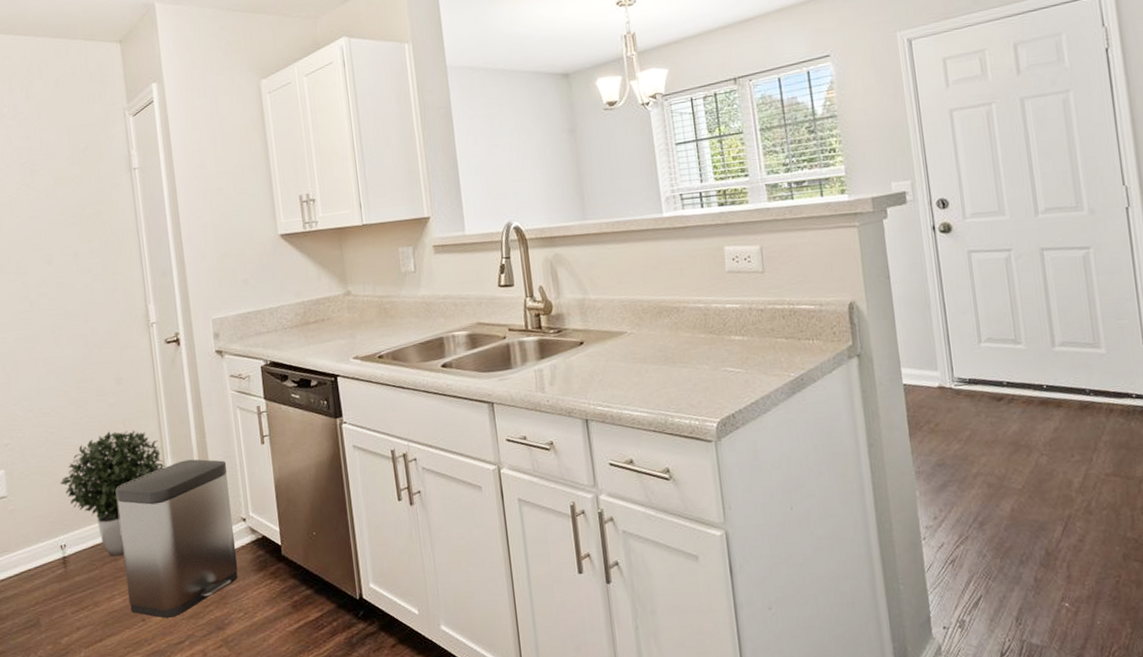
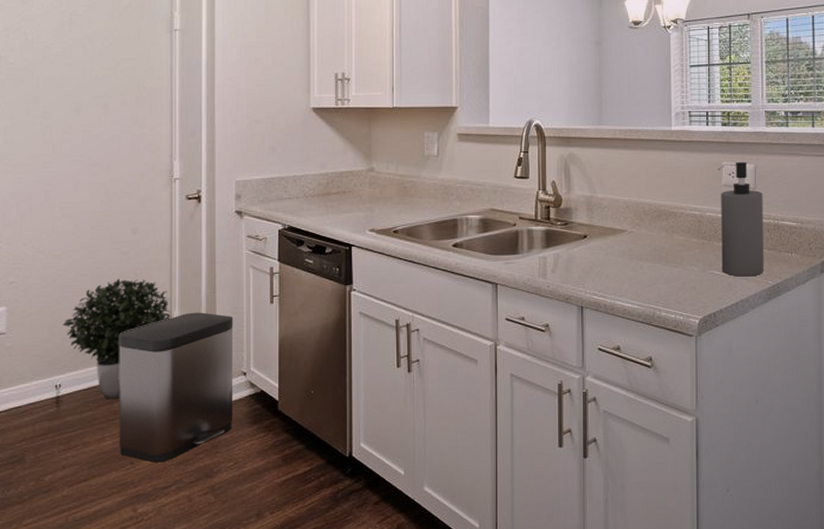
soap dispenser: none [719,243,784,372] -> present [717,161,764,277]

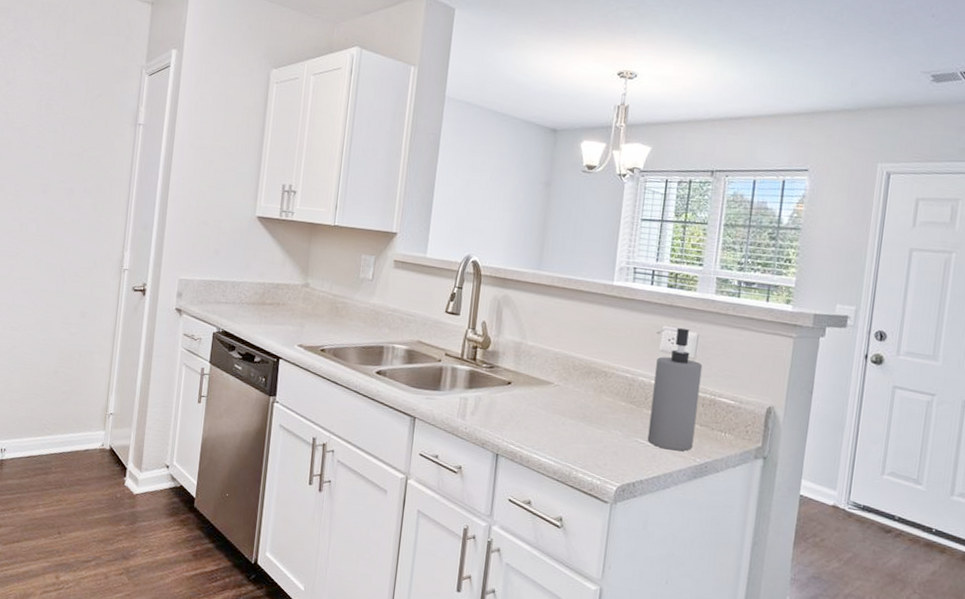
potted plant: present [62,278,172,400] -> none [12,357,108,471]
pedal bin: present [119,312,234,463] -> none [50,400,163,538]

